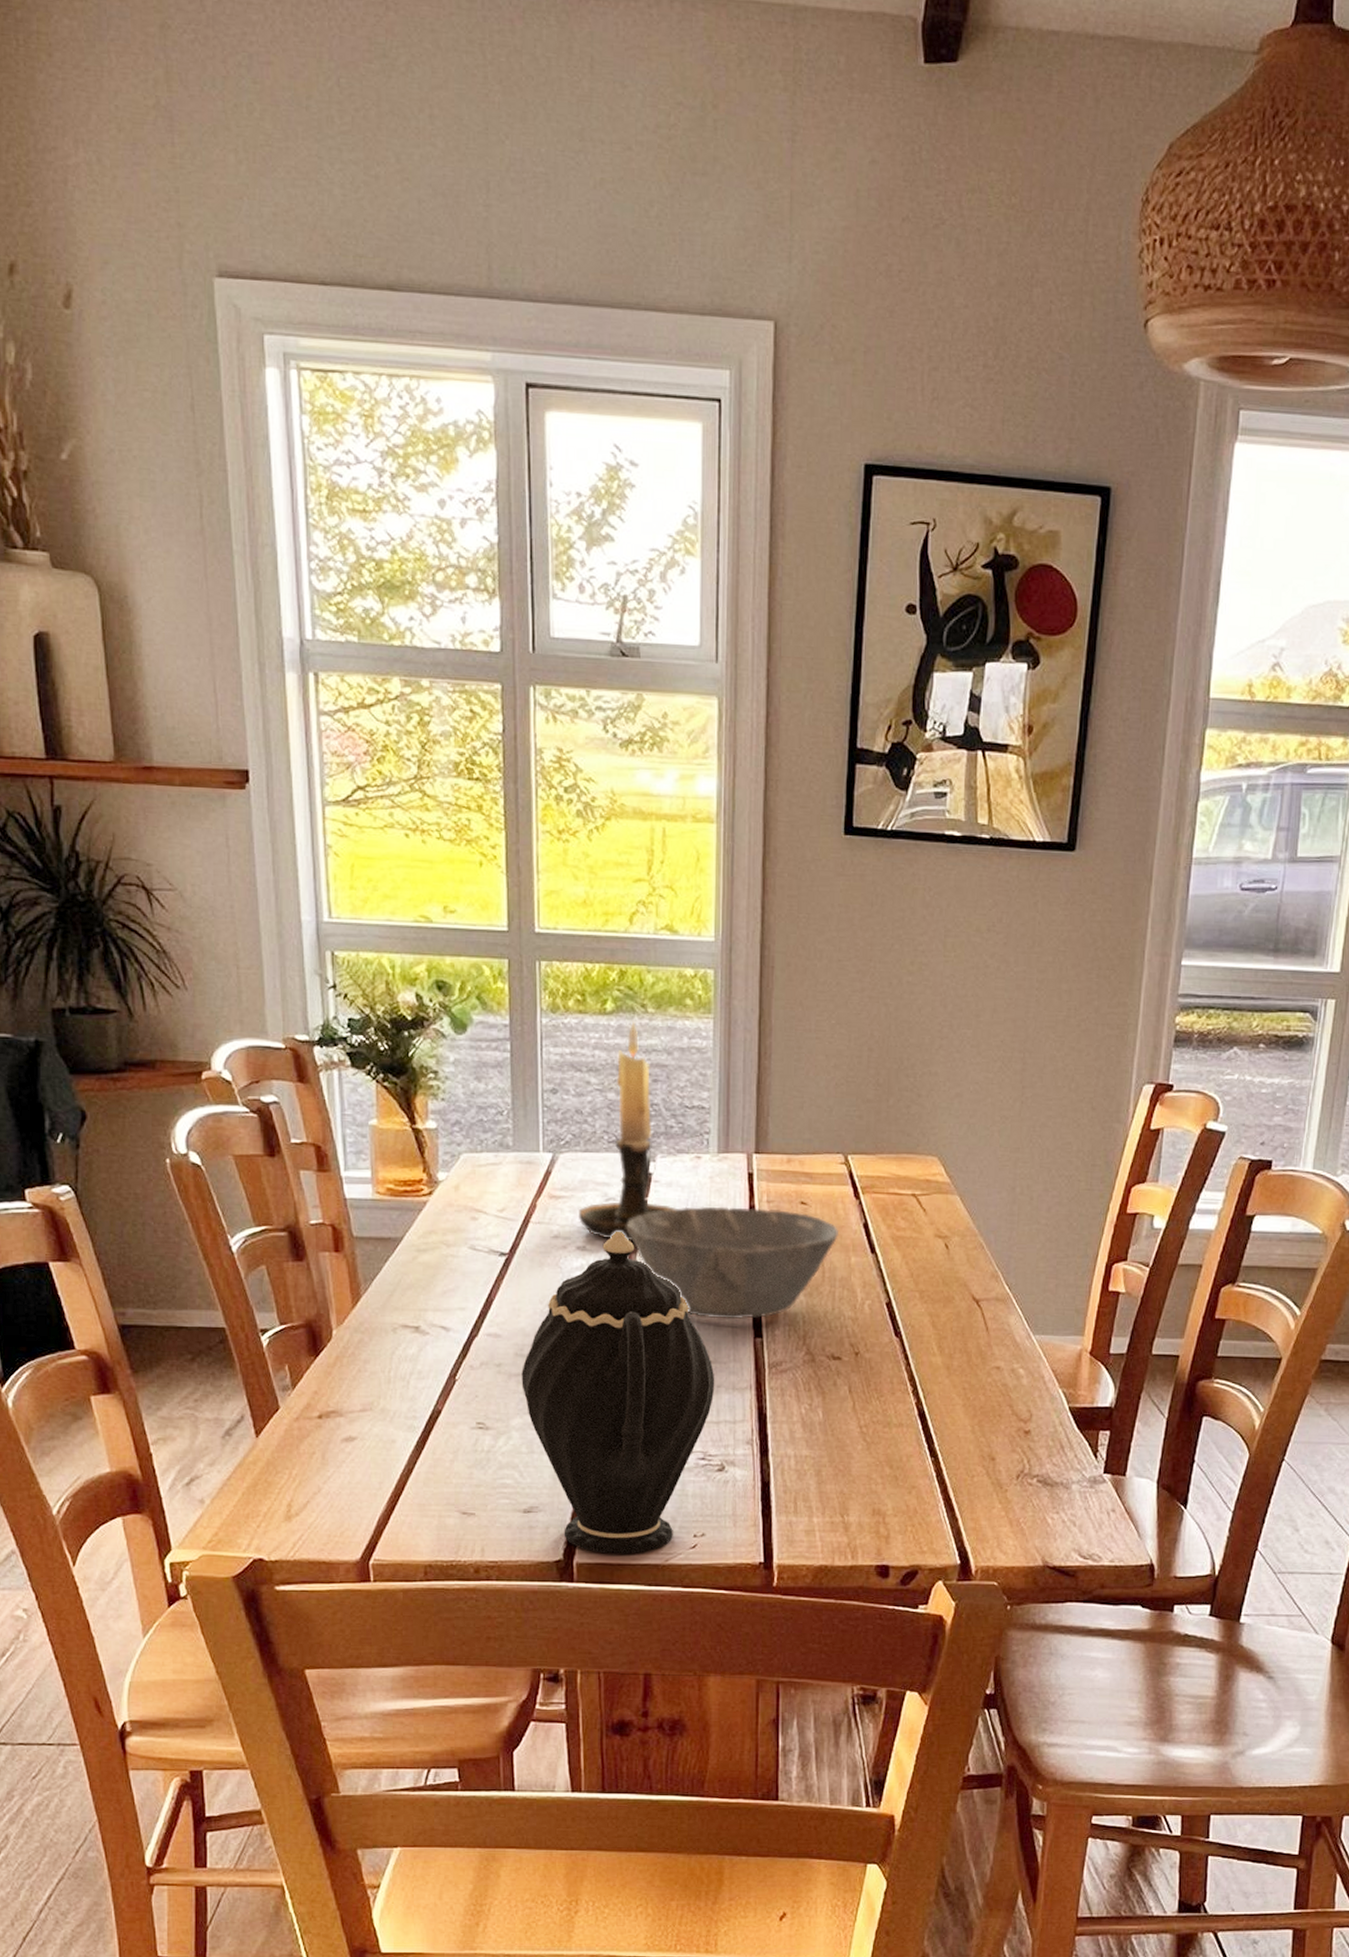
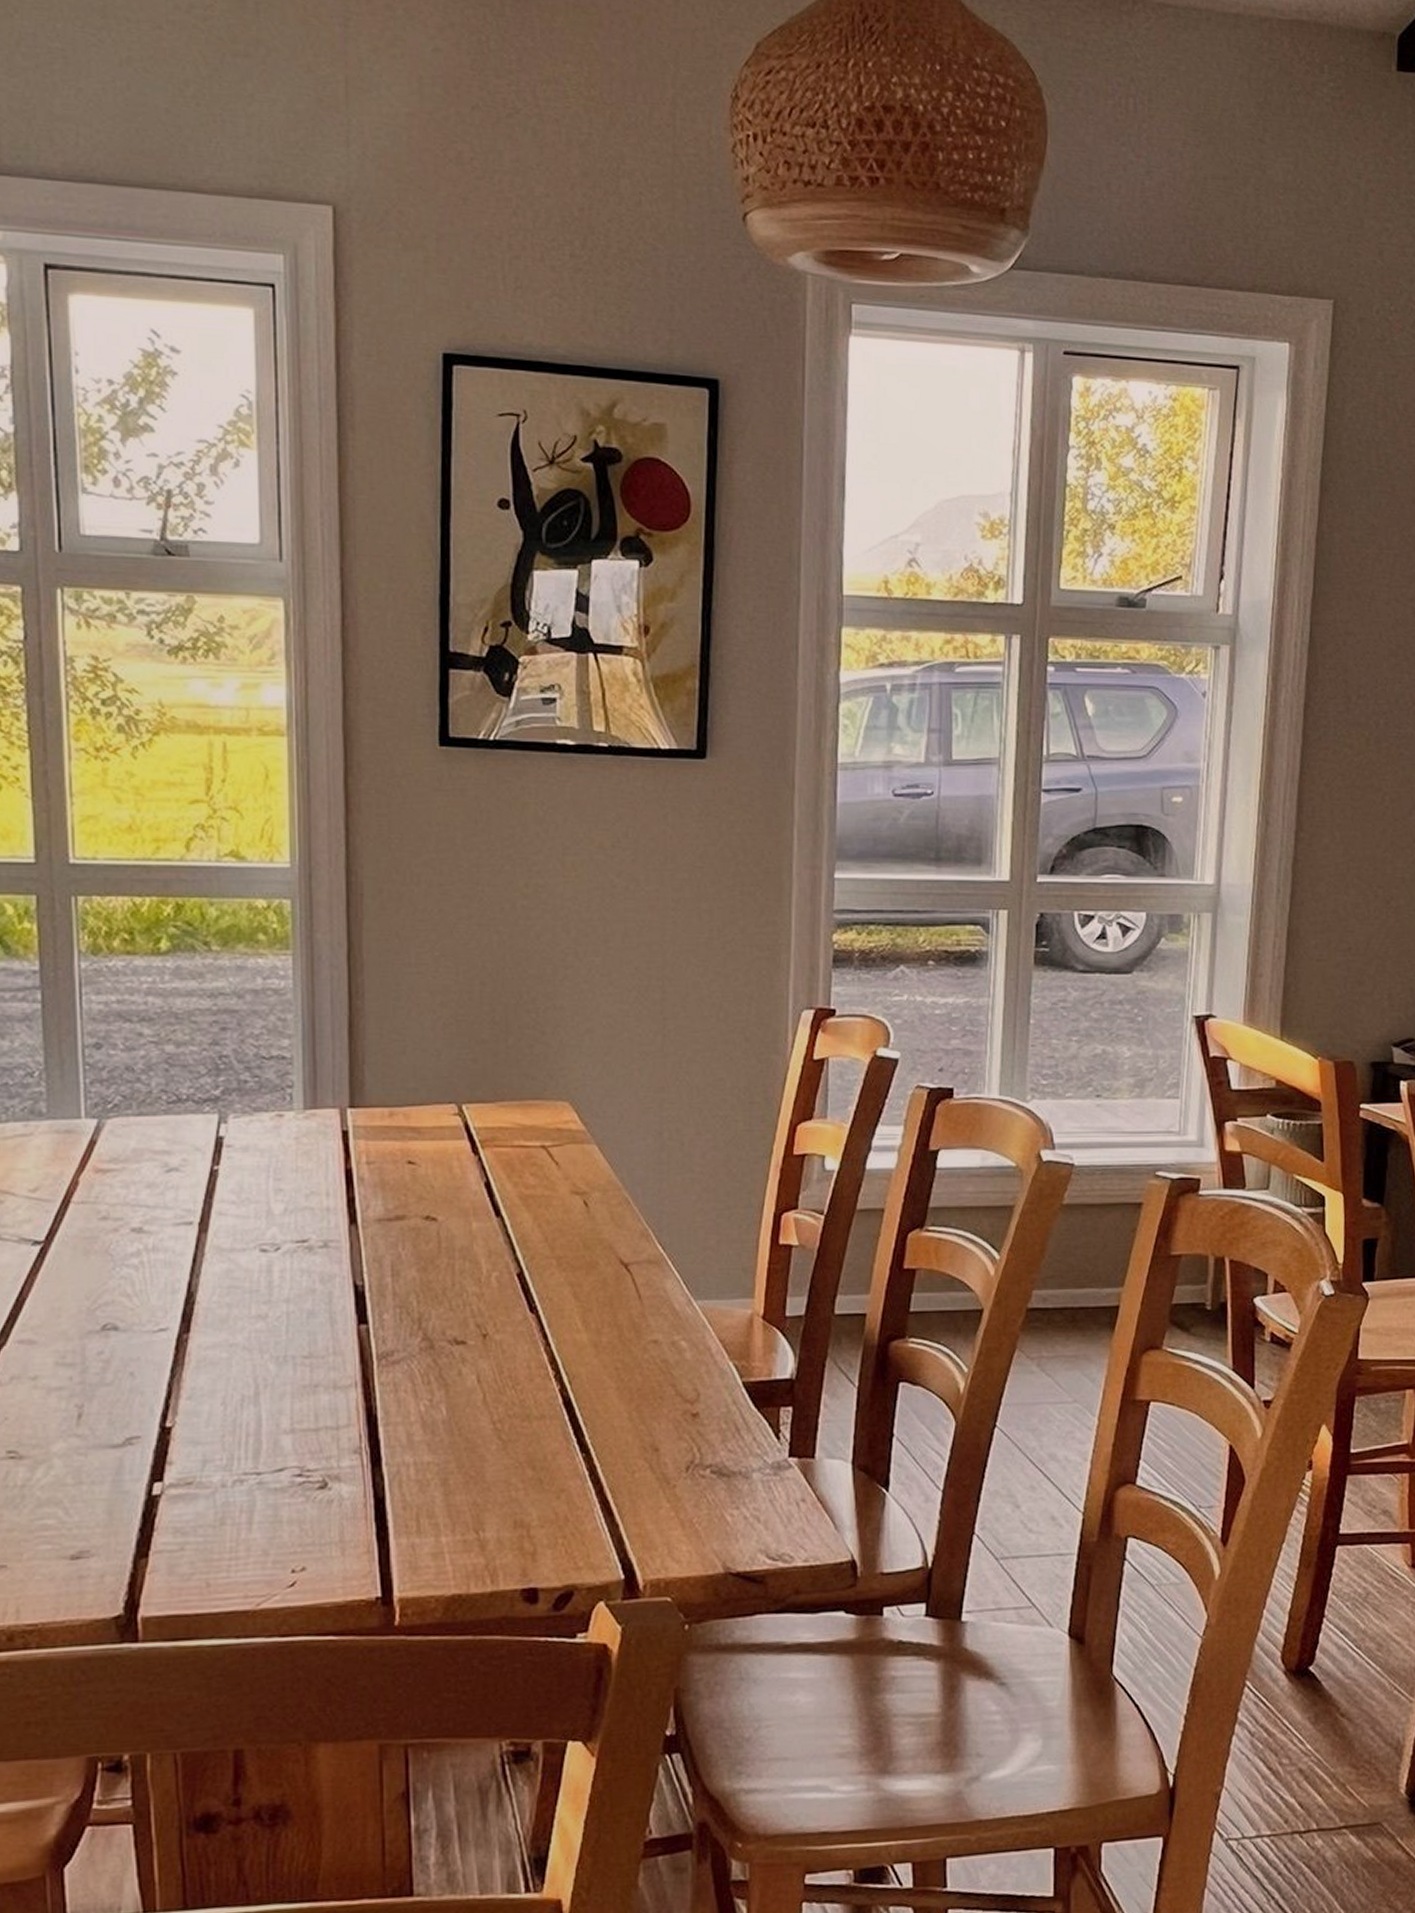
teapot: present [521,1232,715,1554] -> none [64,1208,312,1603]
candle holder: present [579,1021,678,1240] -> none [133,961,257,1217]
bowl: present [626,1206,838,1319] -> none [193,1171,455,1305]

